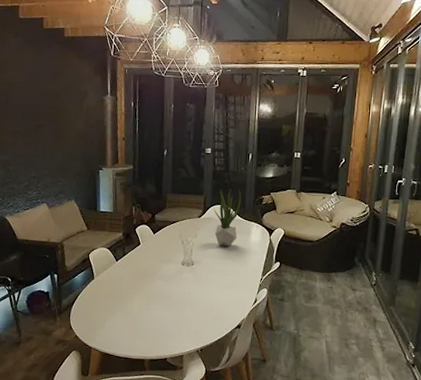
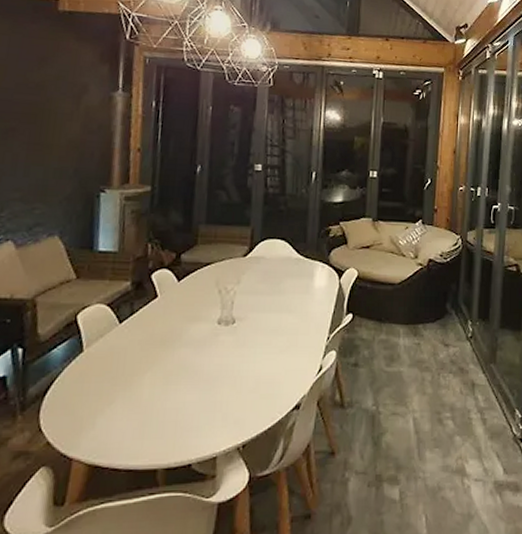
potted plant: present [214,189,242,246] -> none [264,217,302,295]

